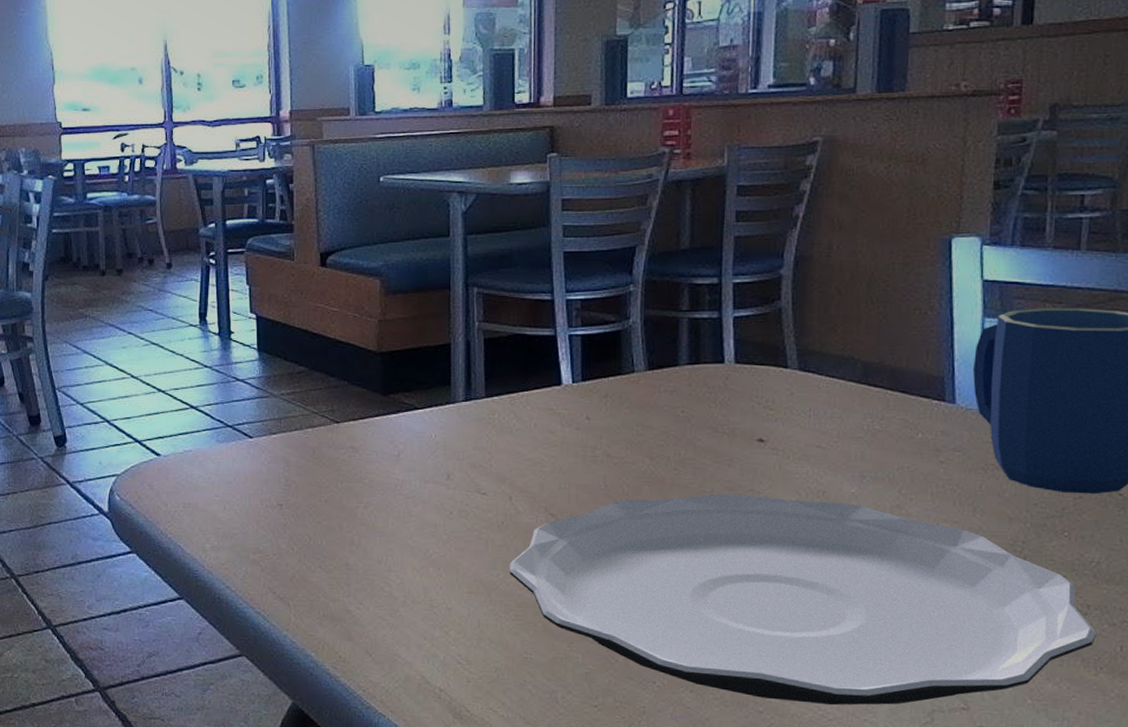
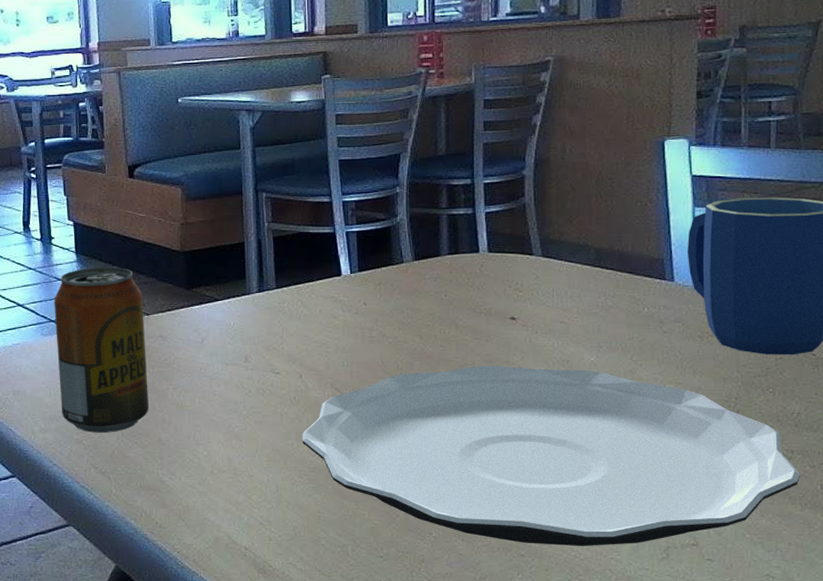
beverage can: none [232,367,335,554] -> present [54,267,149,433]

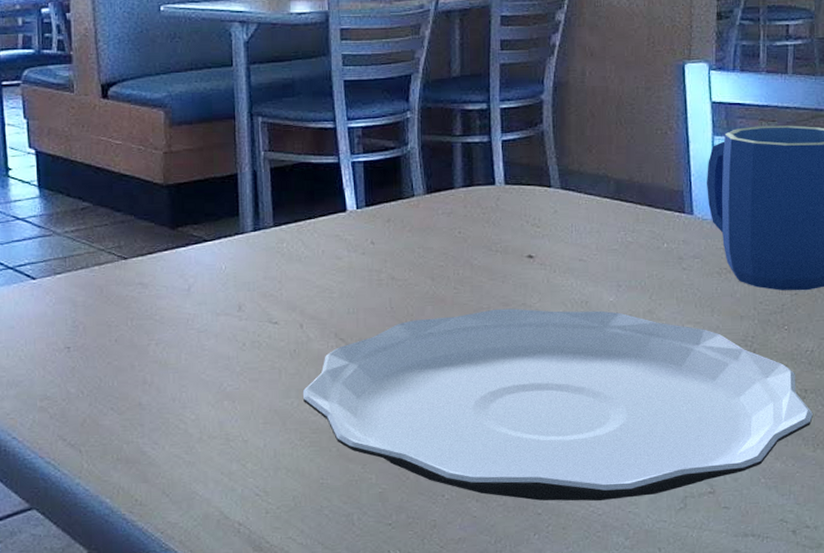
beverage can: present [54,267,149,433] -> none [12,203,127,399]

